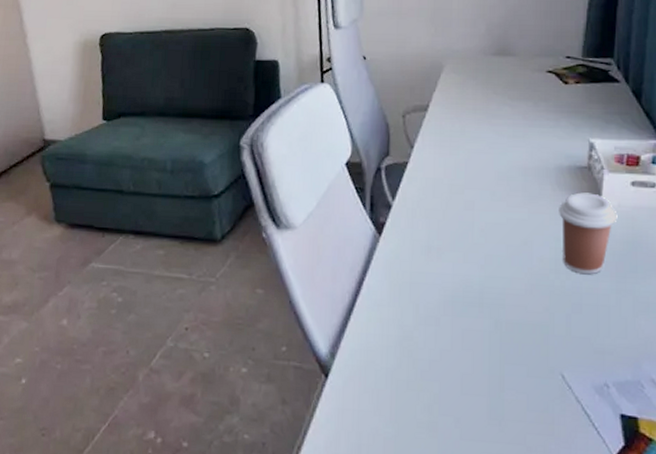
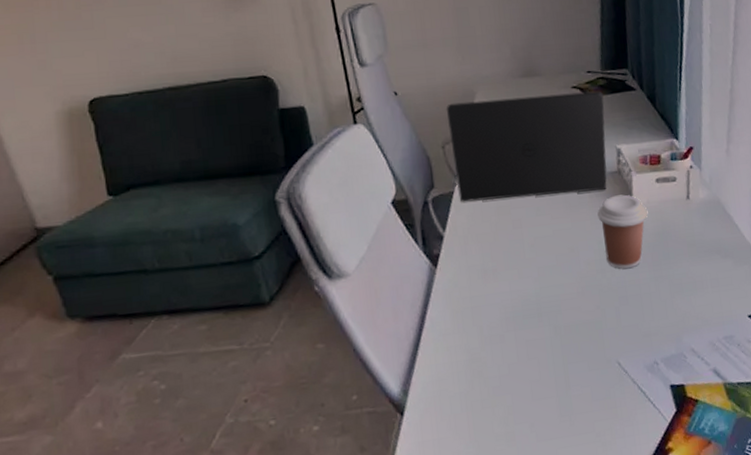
laptop: none [411,74,581,185] -> present [446,91,607,203]

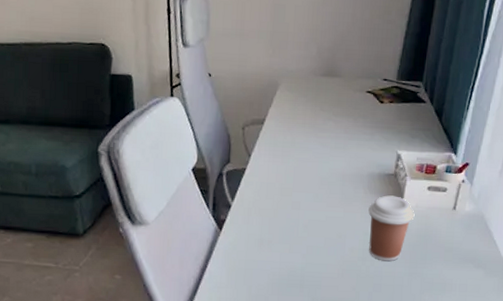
laptop: present [446,91,607,203] -> none [250,91,395,189]

